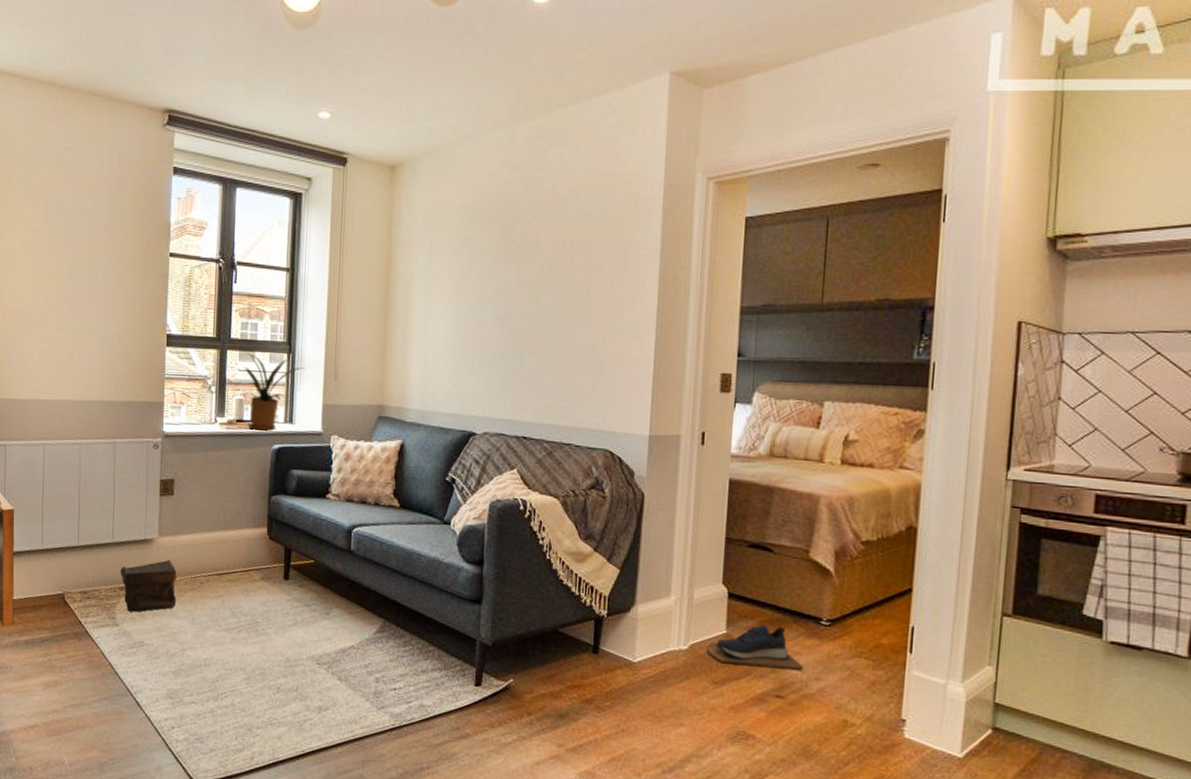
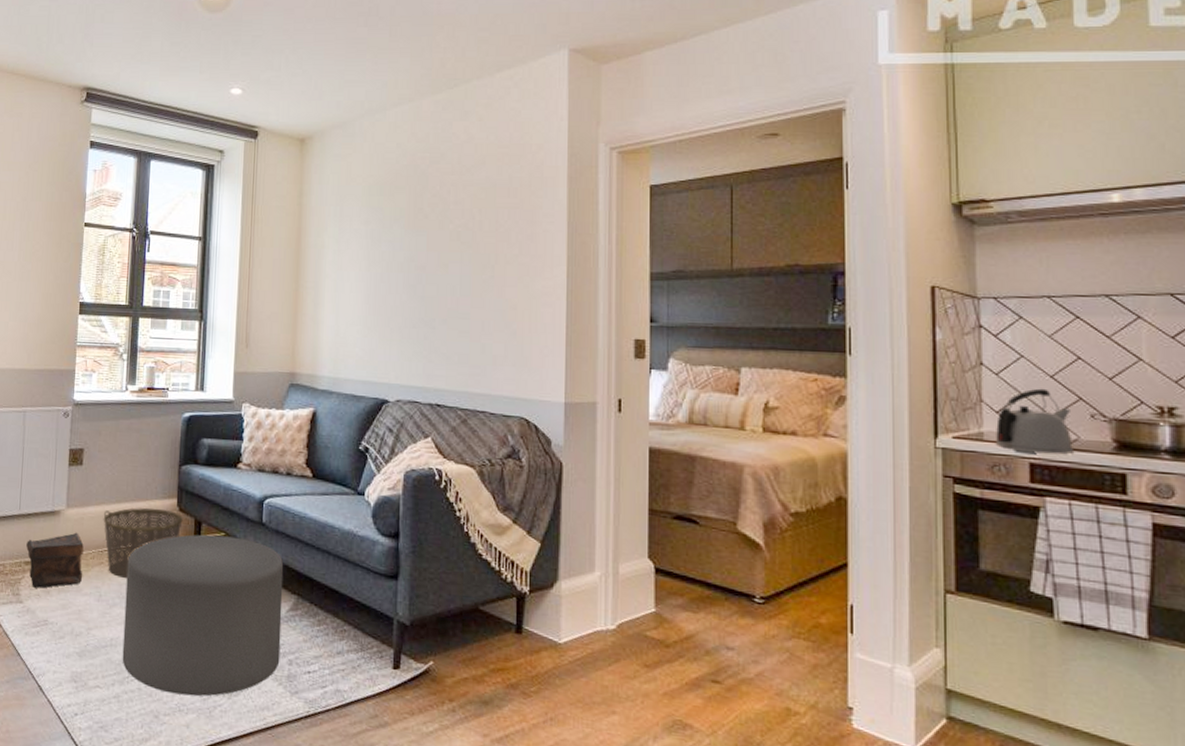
basket: none [195,536,273,603] -> present [103,508,183,578]
pouf: none [216,561,372,711] -> present [122,534,284,697]
house plant: present [232,352,305,432] -> none [144,319,217,400]
shoe: present [707,624,804,670] -> none [636,602,740,652]
kettle: none [1064,422,1141,486] -> present [995,388,1073,455]

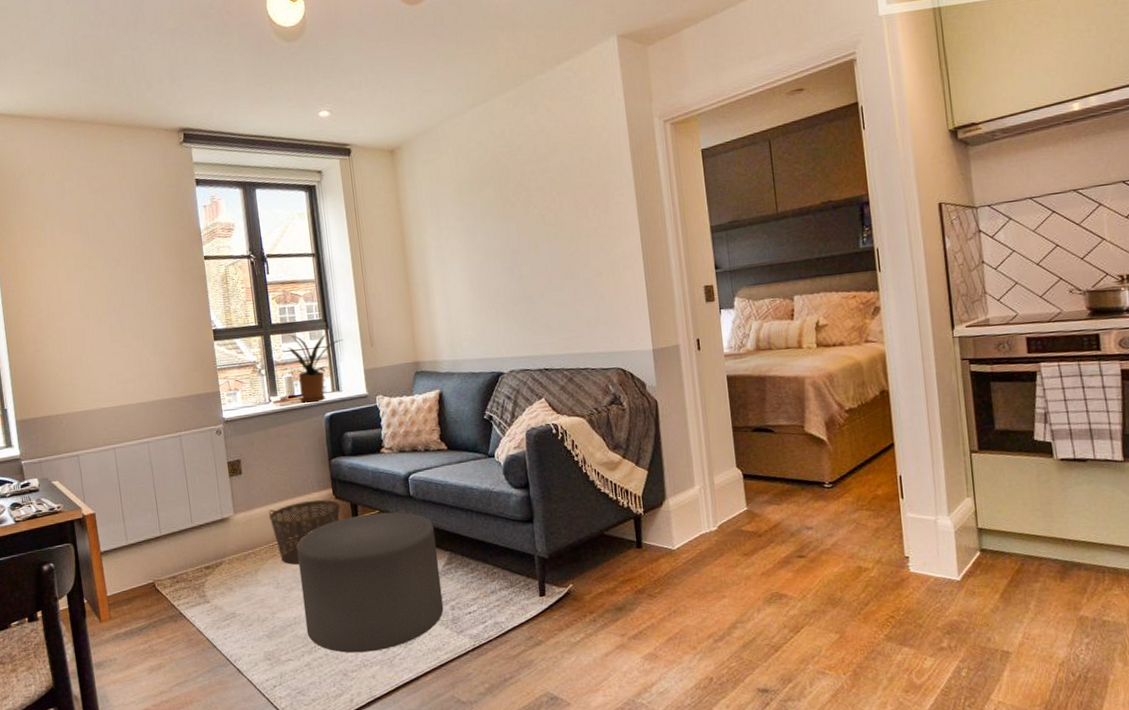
pouch: present [26,532,84,588] -> none [203,533,260,588]
house plant: none [144,319,217,400] -> present [280,333,343,403]
kettle: present [995,388,1073,455] -> none [998,275,1058,330]

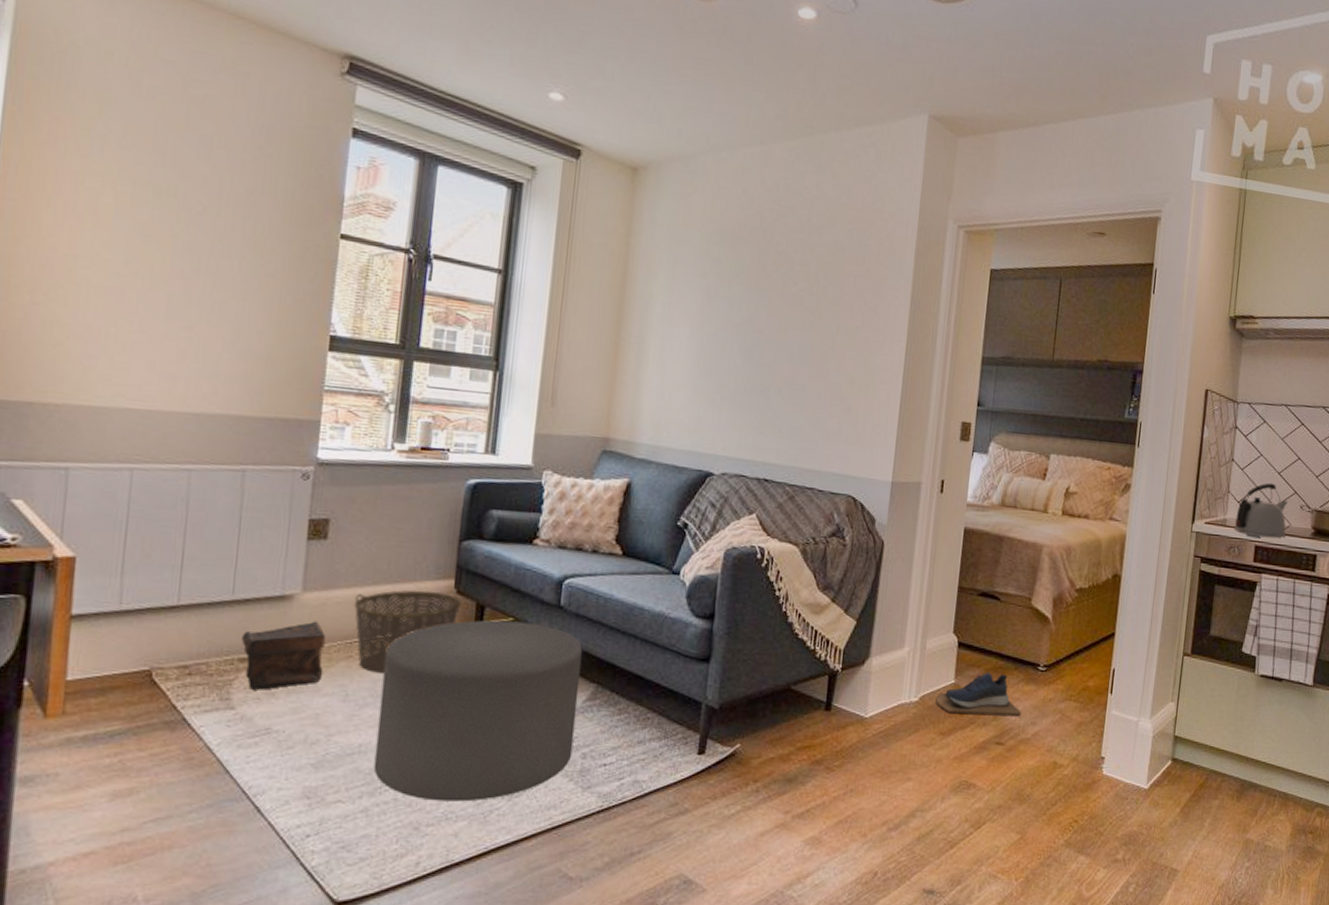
pouch: none [203,533,260,588] -> present [242,621,326,690]
house plant: present [280,333,343,403] -> none [418,365,516,464]
shoe: none [733,495,817,537] -> present [936,673,1022,716]
kettle: none [998,275,1058,330] -> present [1233,483,1288,538]

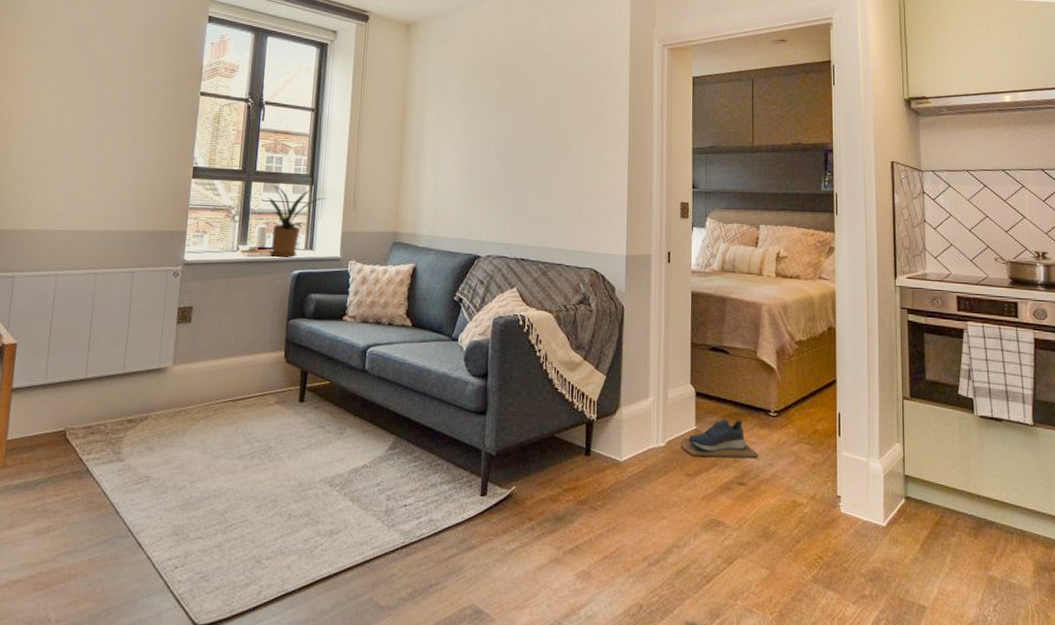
pouch: present [242,621,326,690] -> none [129,388,190,445]
basket: present [353,590,461,673] -> none [210,361,290,429]
pouf: present [373,620,583,802] -> none [225,383,384,538]
house plant: none [418,365,516,464] -> present [255,183,326,259]
kettle: present [1233,483,1288,538] -> none [934,239,984,290]

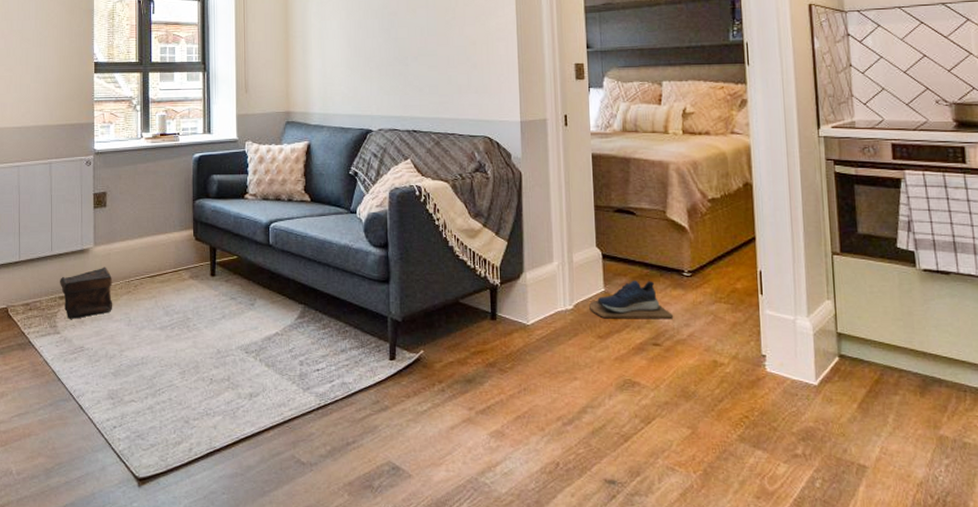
pouch: none [129,388,190,445] -> present [60,267,113,319]
house plant: present [255,183,326,259] -> none [155,73,219,143]

